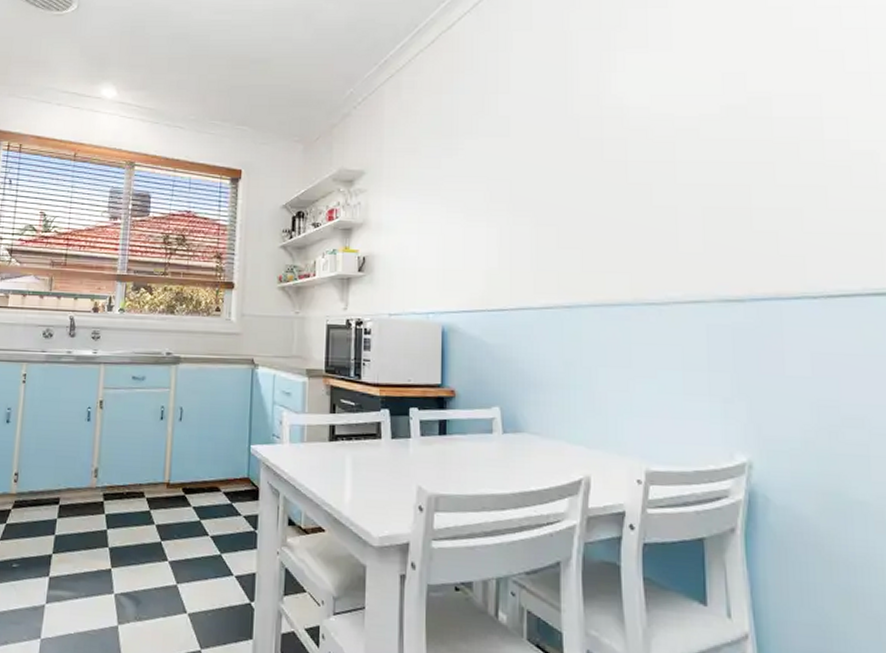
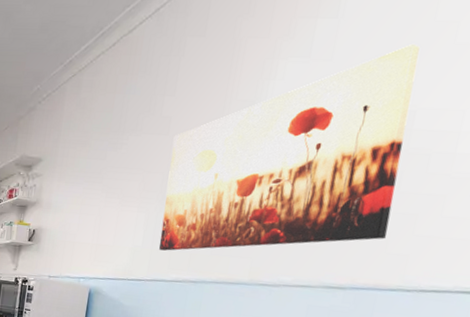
wall art: none [516,31,775,271] -> present [159,45,420,251]

